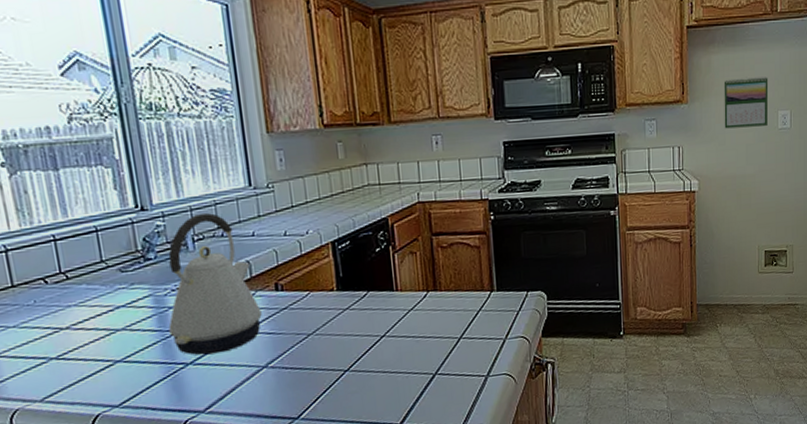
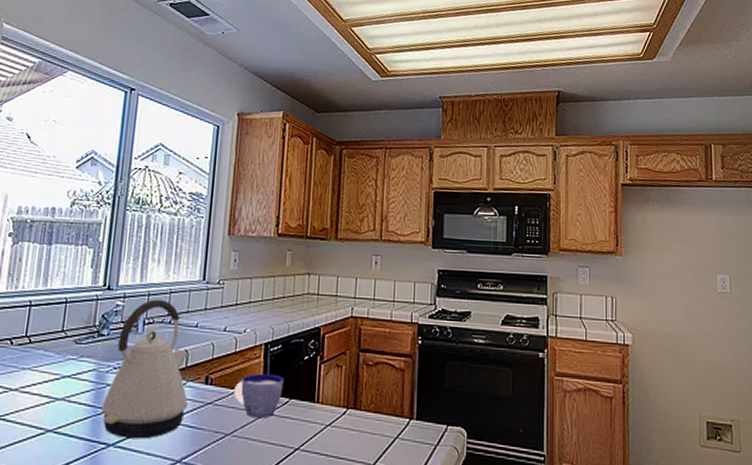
cup: none [307,270,359,315] -> present [233,373,284,419]
calendar: present [723,76,769,129] -> none [659,237,706,288]

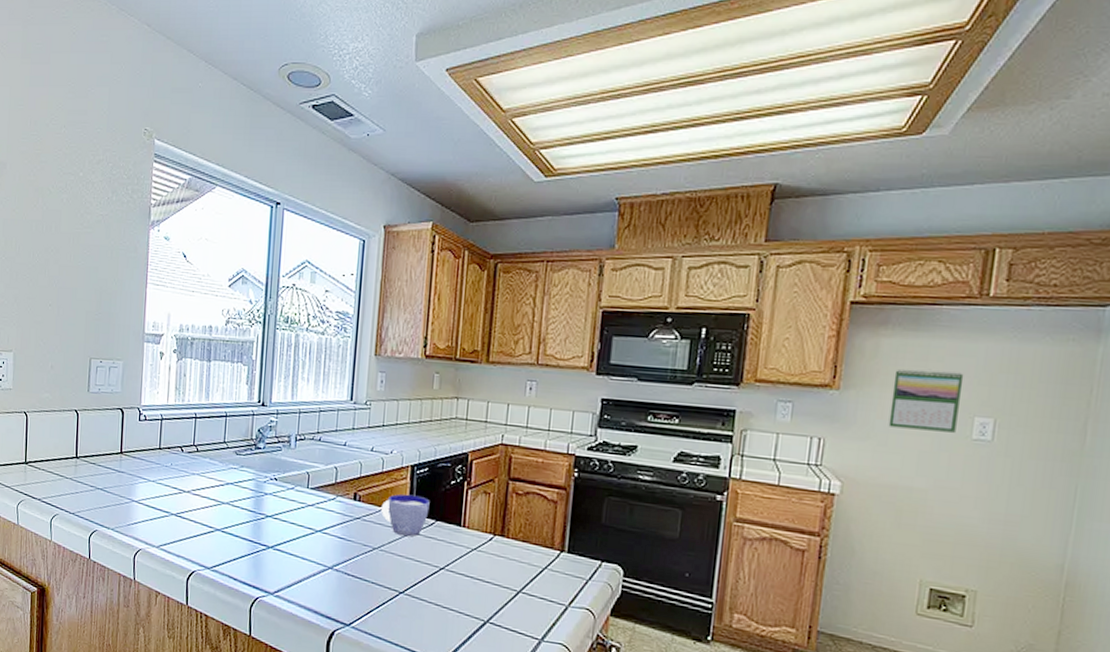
kettle: present [101,300,188,439] -> none [261,417,338,545]
calendar: none [659,237,706,288] -> present [888,368,964,433]

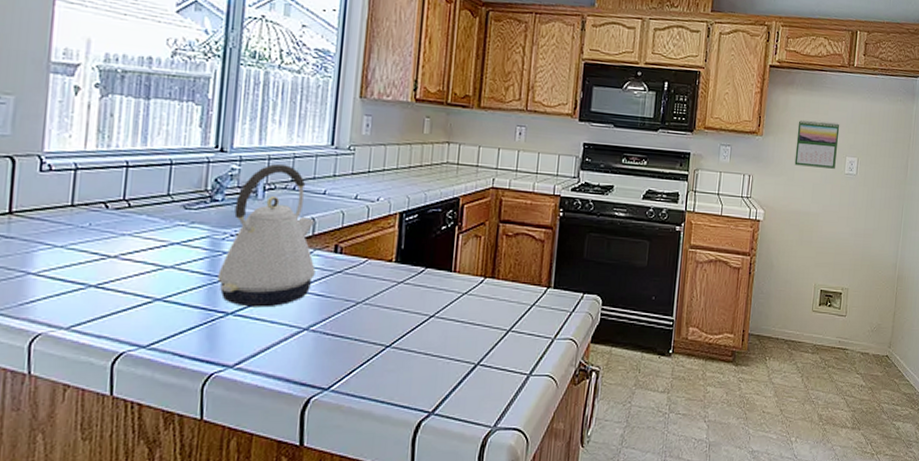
kettle: none [261,417,338,545] -> present [217,164,316,308]
cup: present [380,494,430,537] -> none [365,242,420,287]

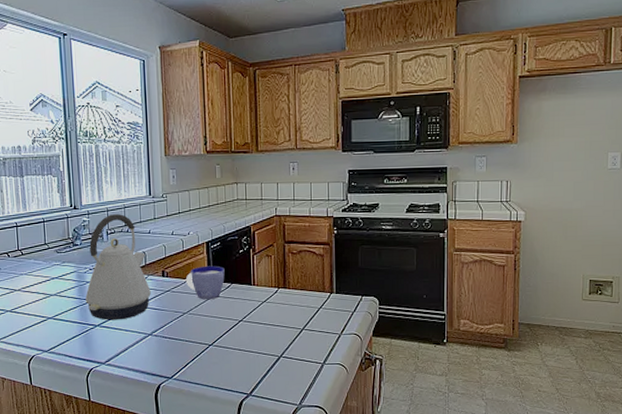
cup: none [365,242,420,287] -> present [185,265,225,300]
calendar: present [794,119,840,169] -> none [552,121,599,167]

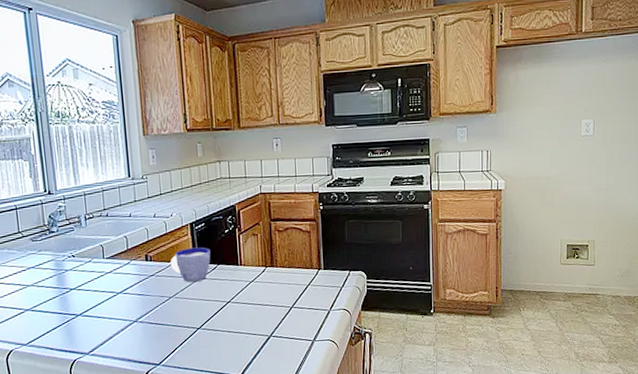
kettle: present [85,214,151,320] -> none [65,198,135,309]

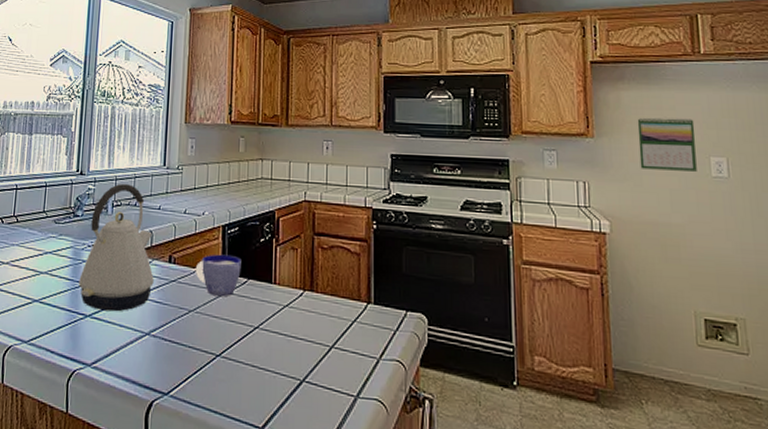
kettle: none [65,198,135,309] -> present [79,184,154,312]
calendar: none [530,89,573,135] -> present [637,116,697,172]

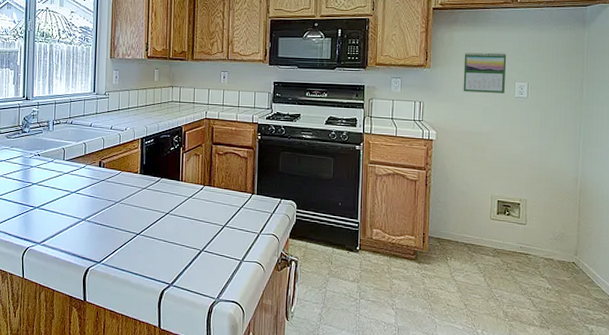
kettle: present [79,184,154,312] -> none [28,107,88,204]
cup: present [195,254,242,297] -> none [119,160,156,192]

